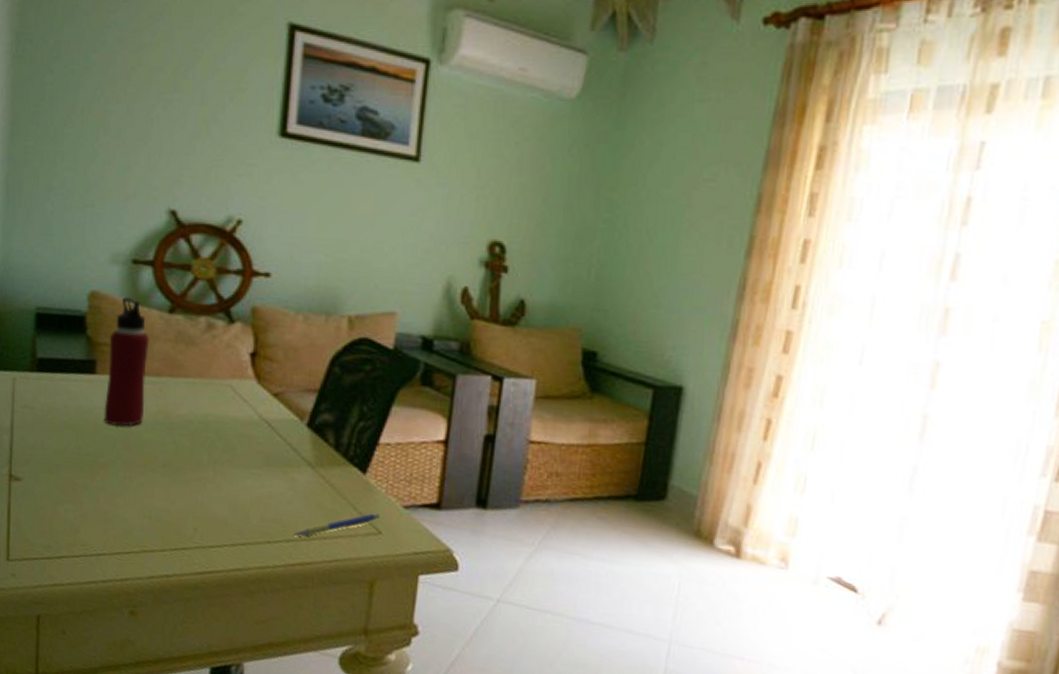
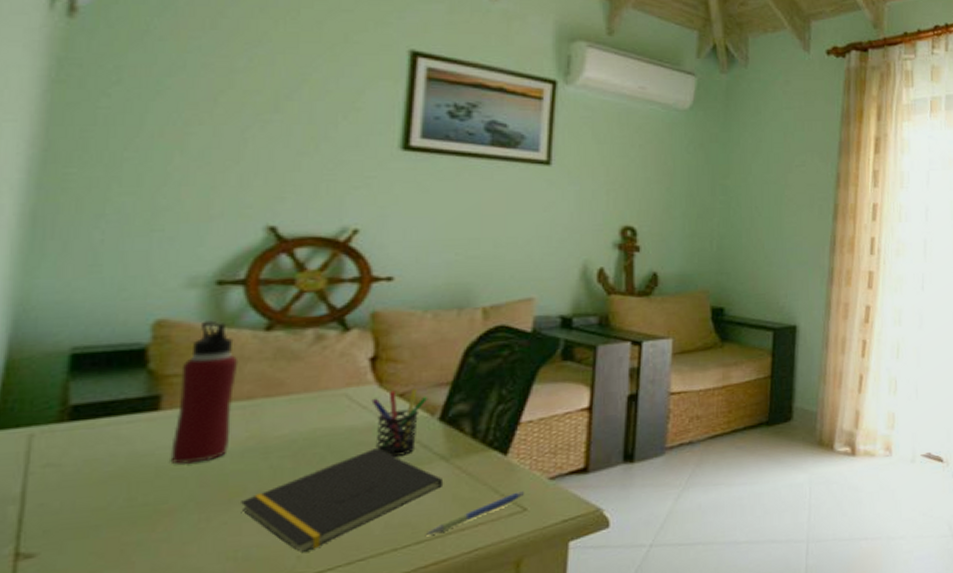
notepad: none [153,442,310,526] -> present [241,448,444,552]
pen holder: none [251,389,298,455] -> present [371,389,428,457]

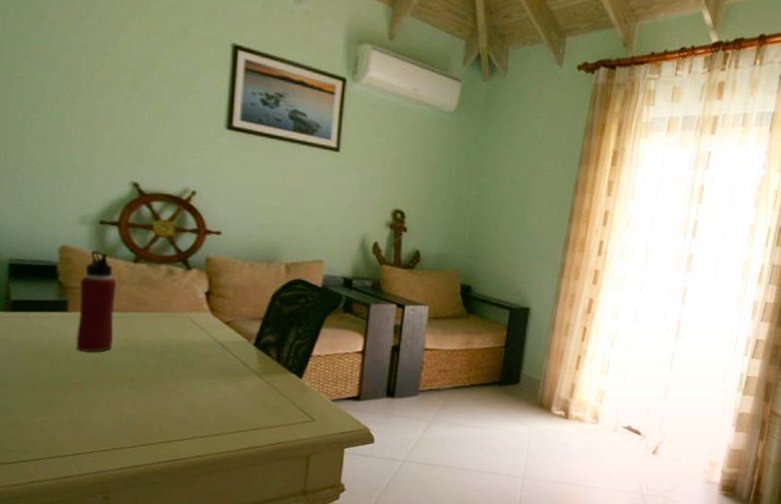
notepad: present [241,448,444,552] -> none [122,360,257,425]
pen holder: present [371,389,428,457] -> none [207,319,246,368]
pen: present [425,491,524,535] -> none [244,406,313,427]

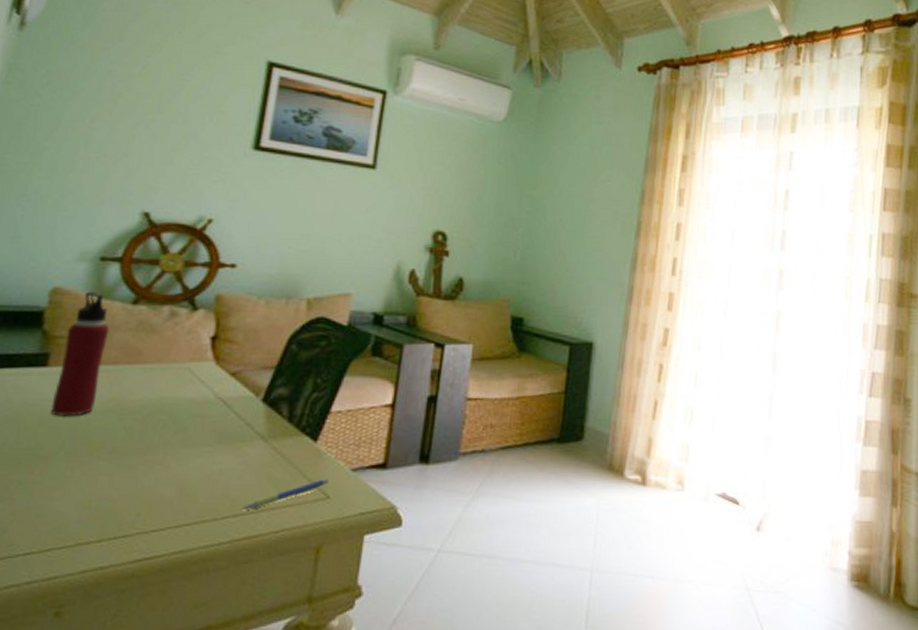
pen: none [244,406,313,427] -> present [241,479,328,510]

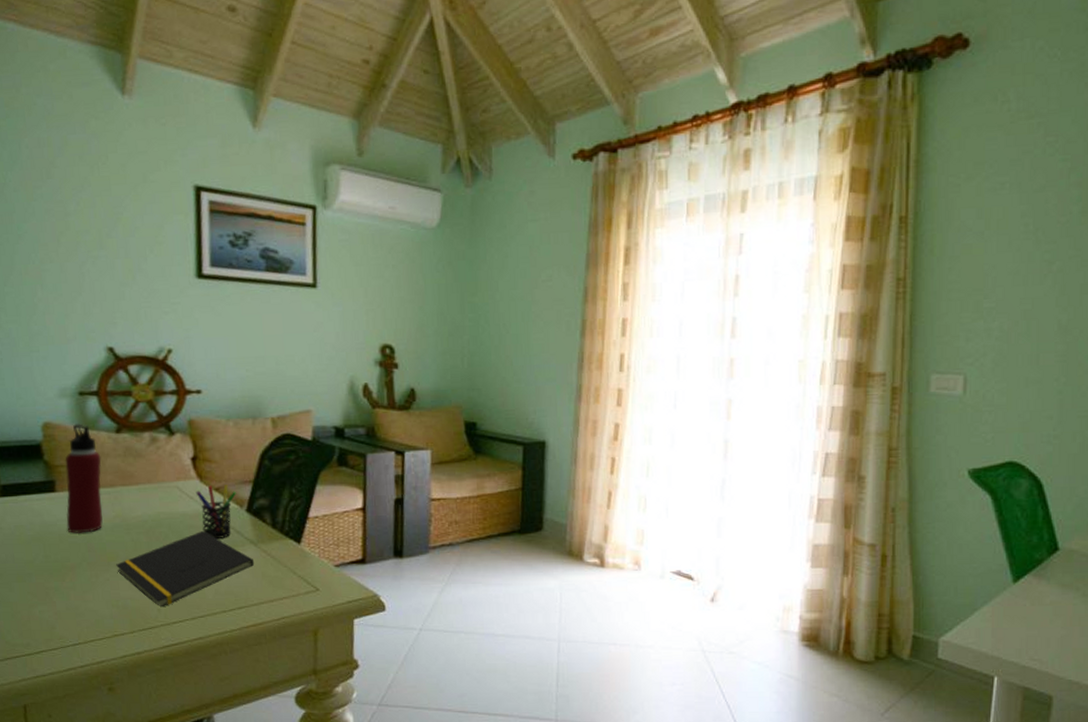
notepad: none [99,421,261,510] -> present [116,531,255,606]
pen holder: none [208,369,255,431] -> present [195,485,237,538]
pen: present [241,479,328,510] -> none [244,574,316,603]

